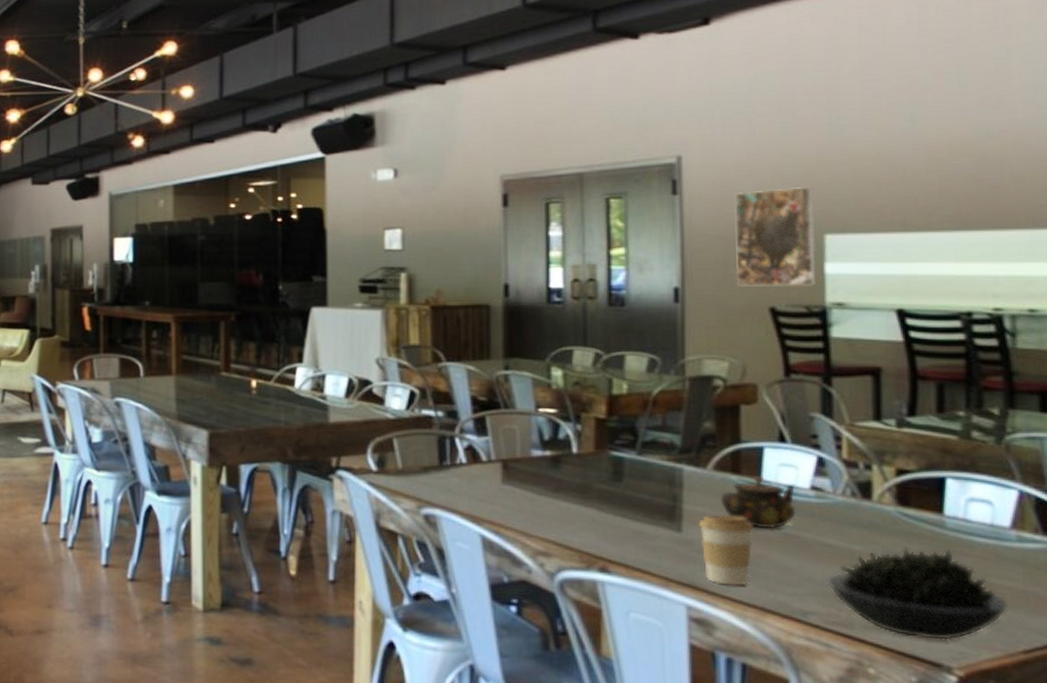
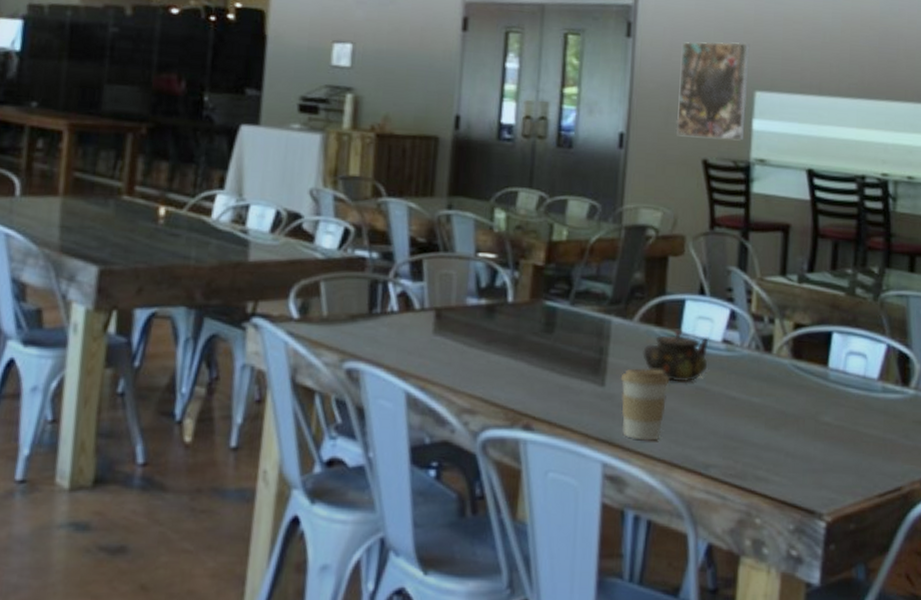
succulent plant: present [827,547,1009,641] -> none [729,399,871,488]

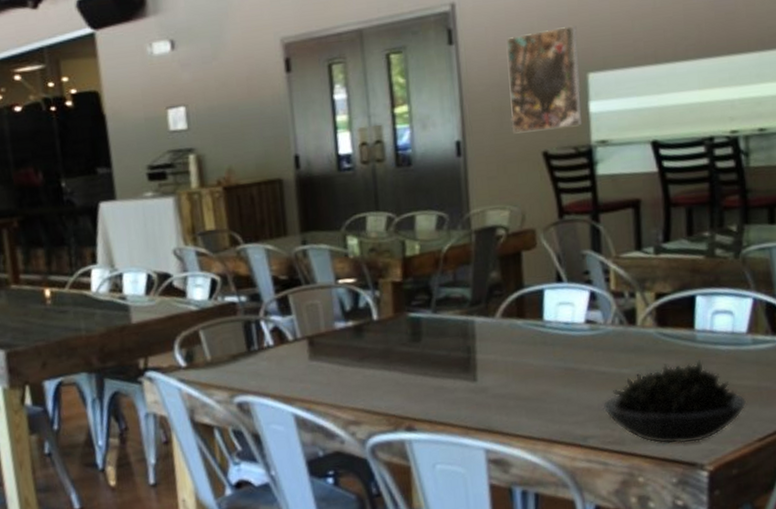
coffee cup: present [620,368,671,441] -> none [491,358,540,425]
teapot: present [643,329,709,383] -> none [509,317,574,367]
succulent plant: none [729,399,871,488] -> present [602,360,747,444]

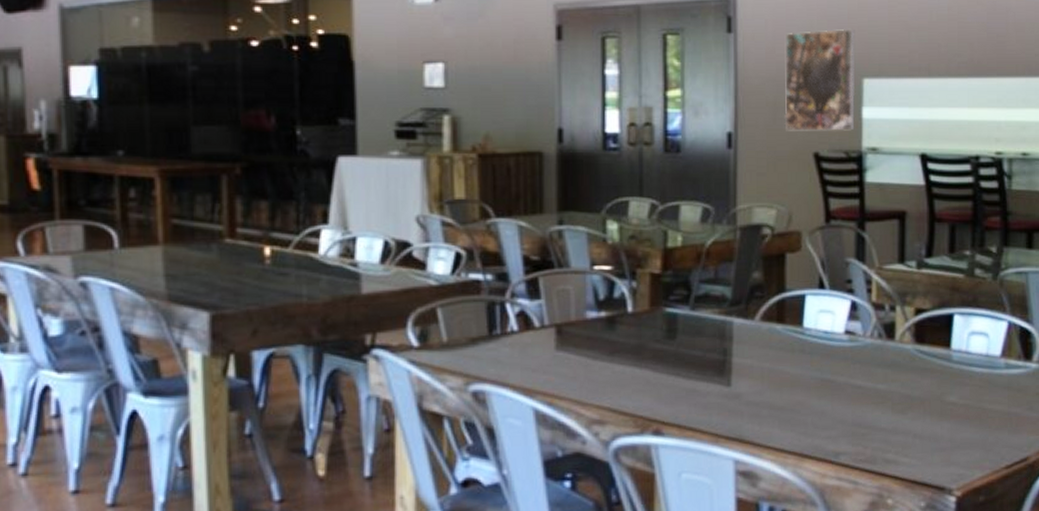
succulent plant: present [602,360,747,444] -> none [856,380,997,466]

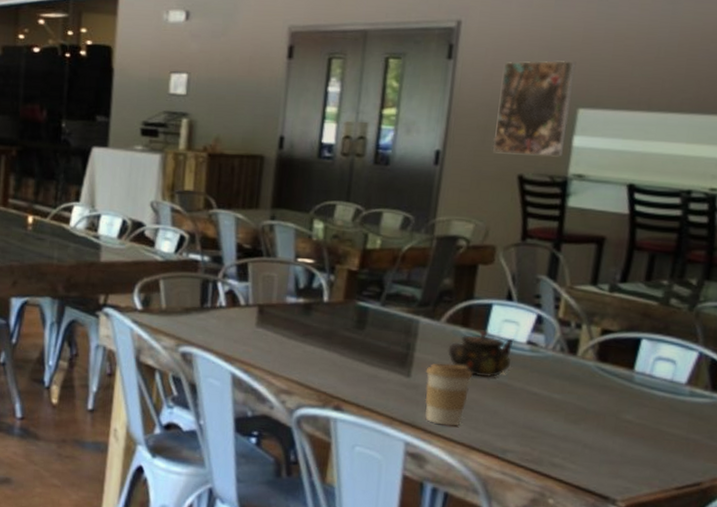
coffee cup: none [746,365,796,436] -> present [425,363,474,426]
teapot: none [766,324,832,376] -> present [448,330,514,378]

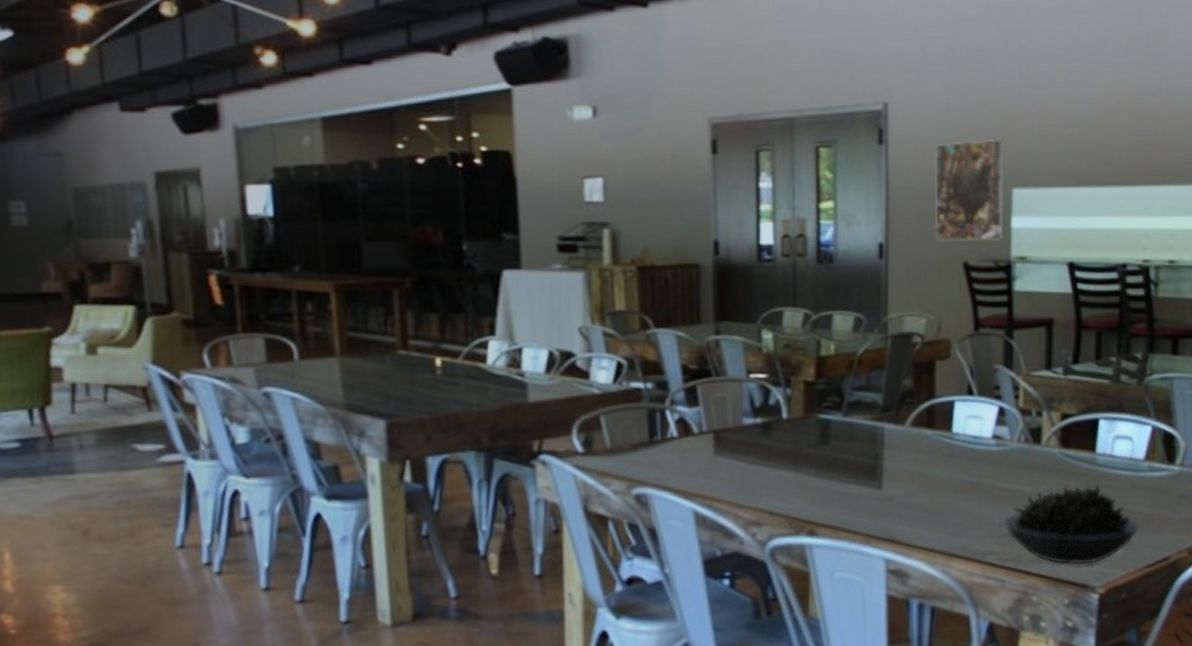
coffee cup: present [425,363,474,426] -> none [897,469,945,536]
teapot: present [448,330,514,378] -> none [916,429,980,479]
succulent plant: none [527,397,673,478] -> present [1003,483,1140,565]

